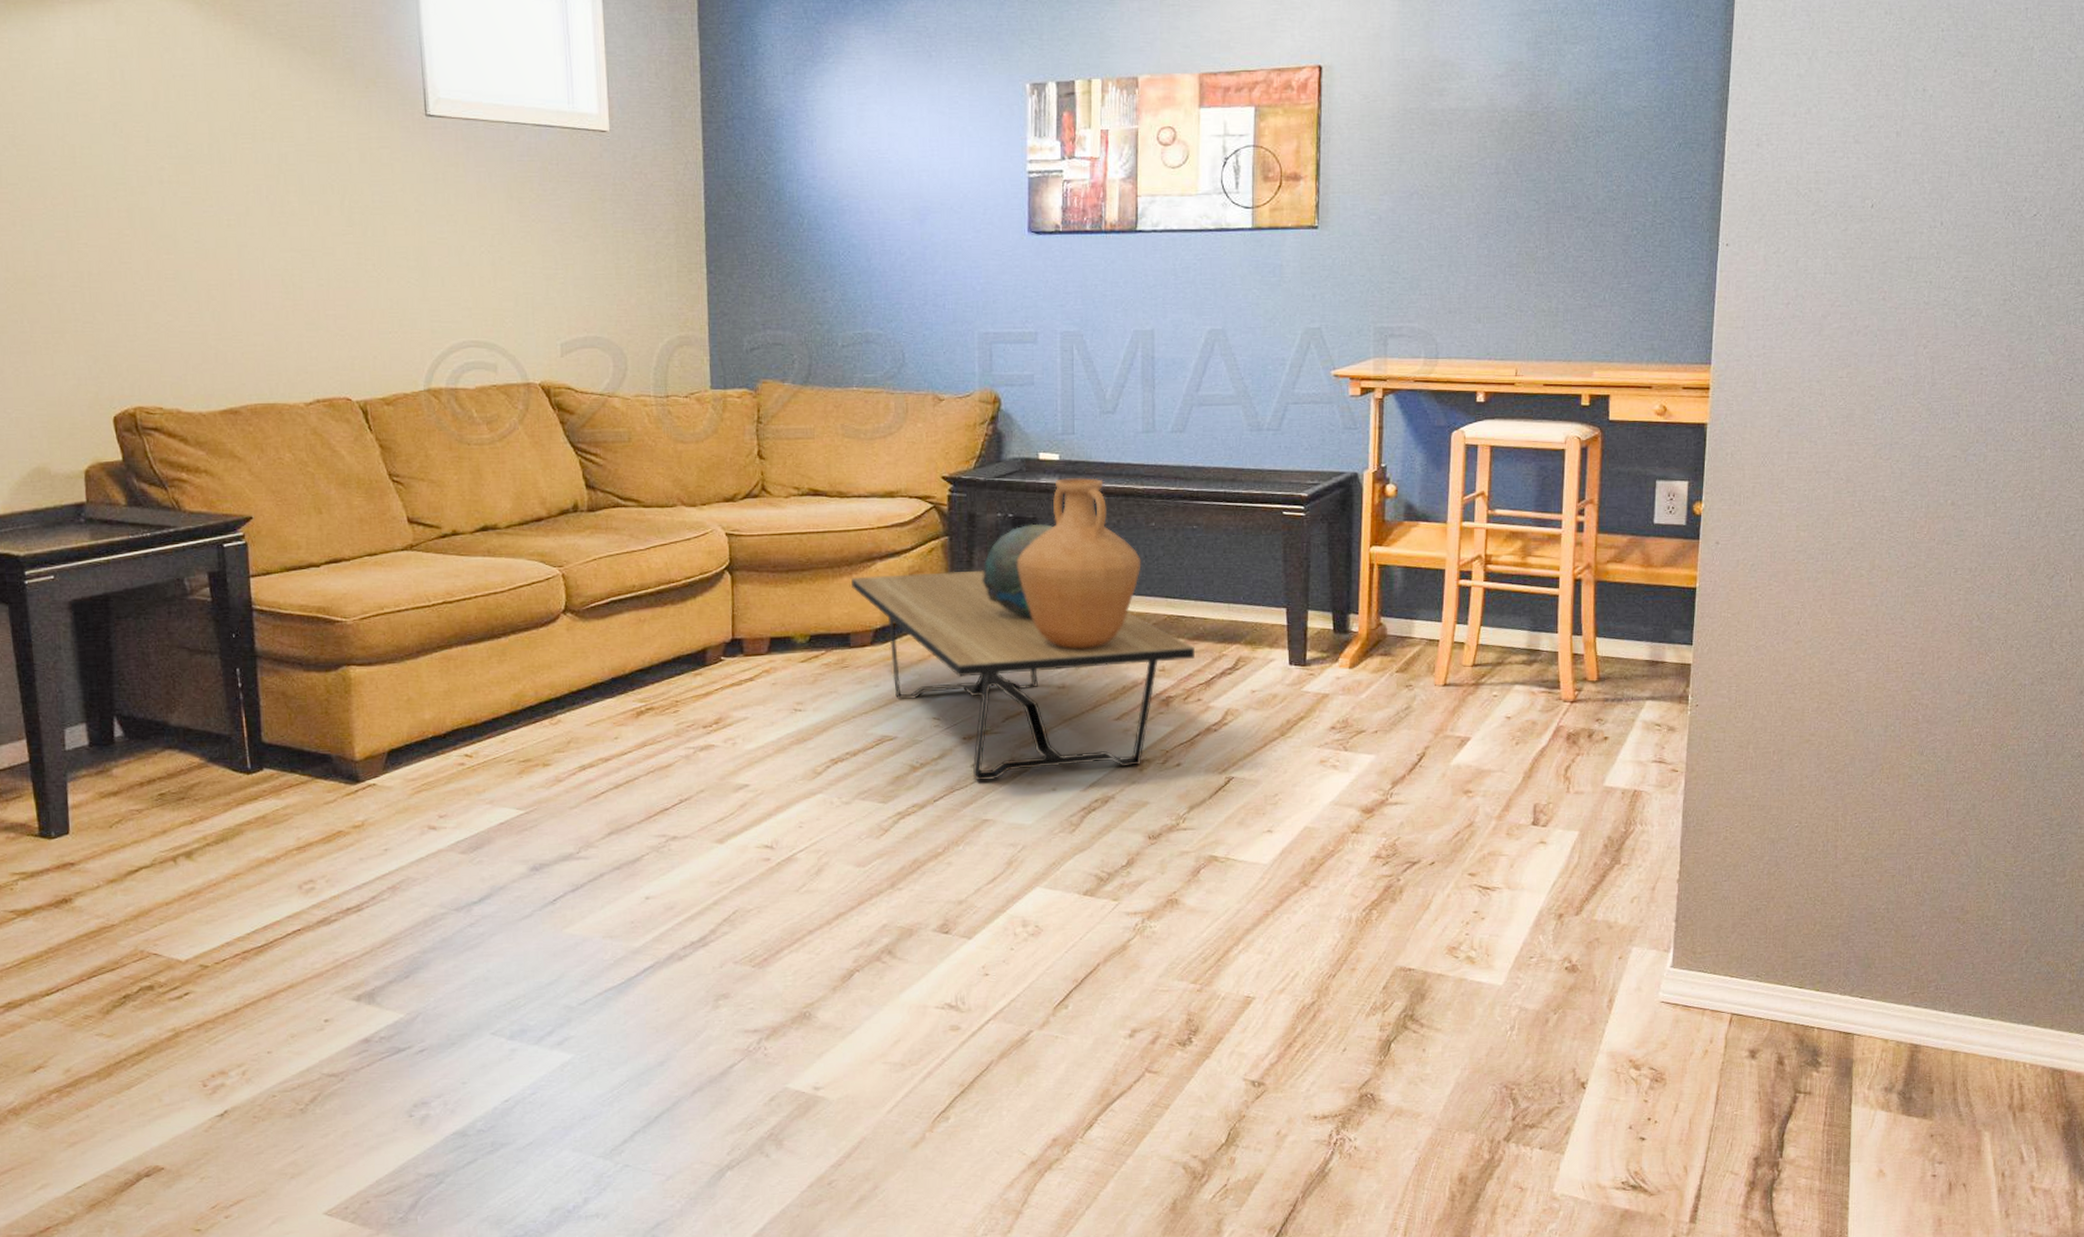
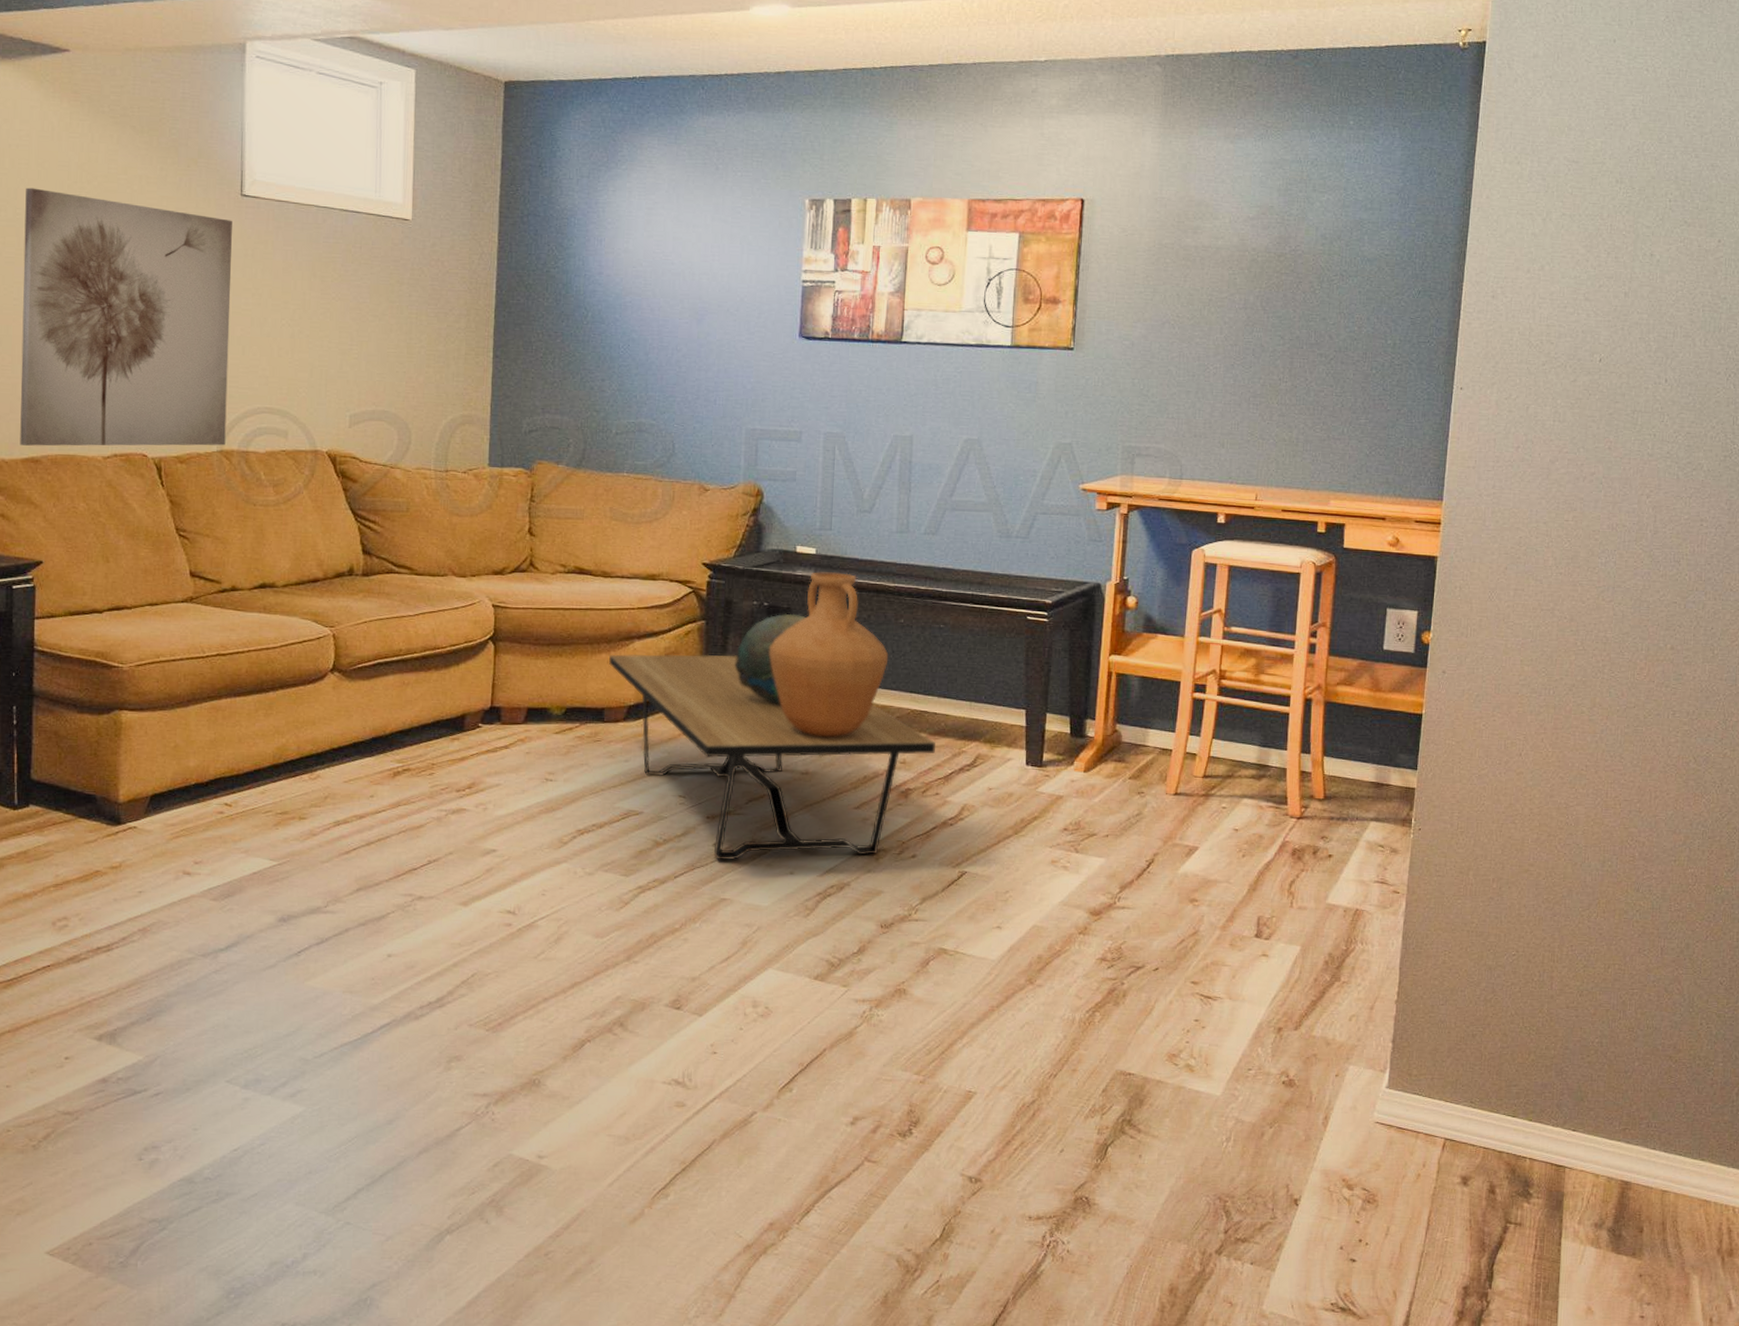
wall art: none [196,121,433,397] -> present [20,187,232,446]

